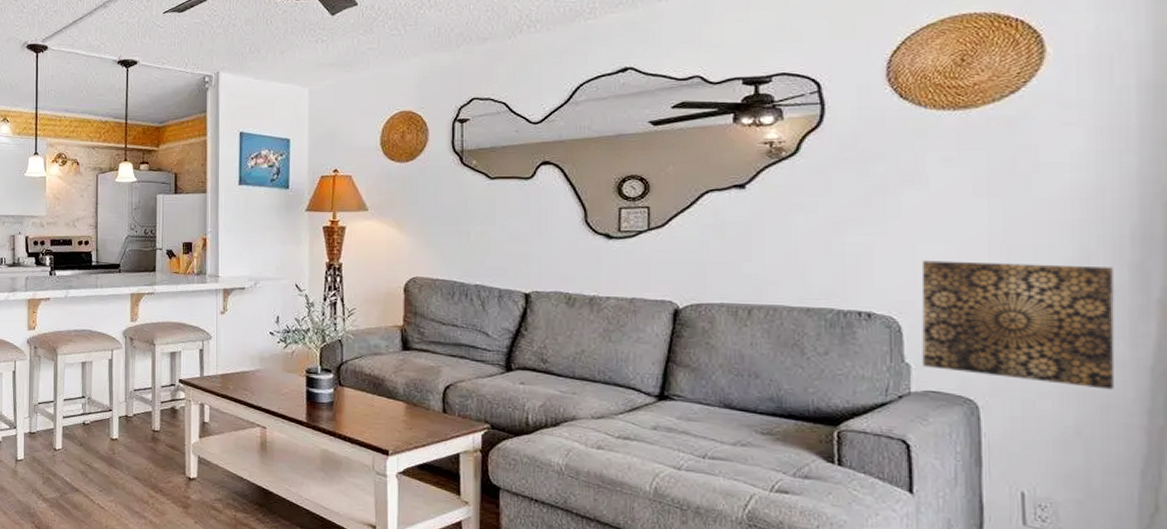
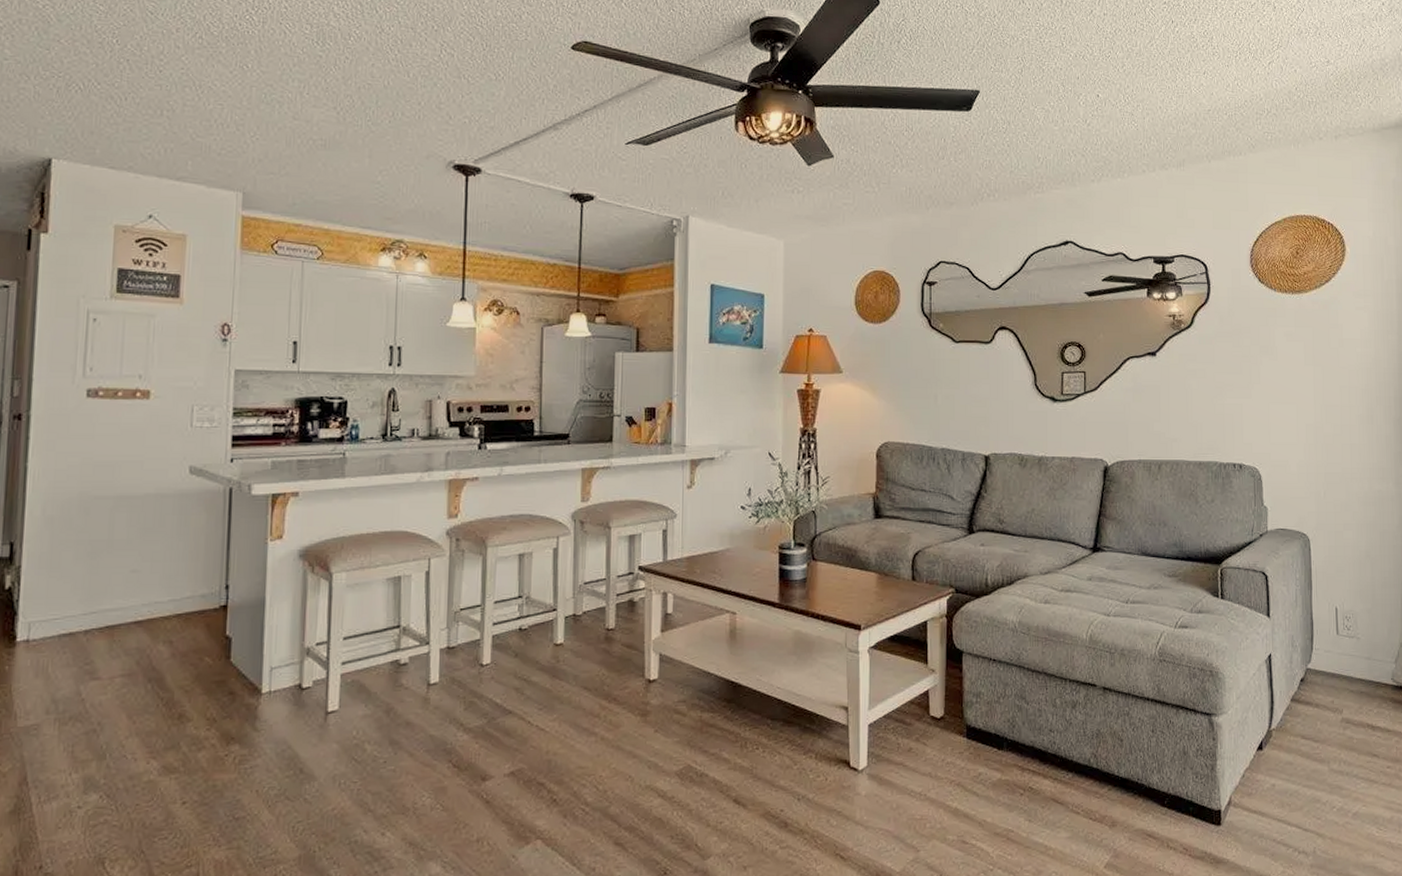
wall art: present [921,260,1115,390] -> none [1273,419,1387,520]

